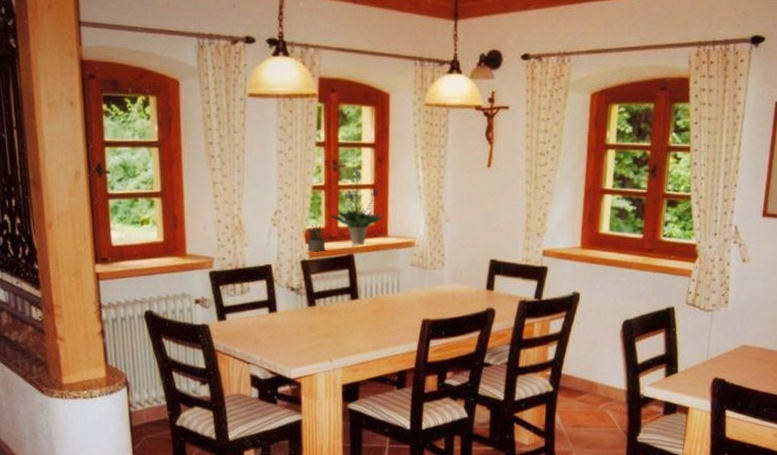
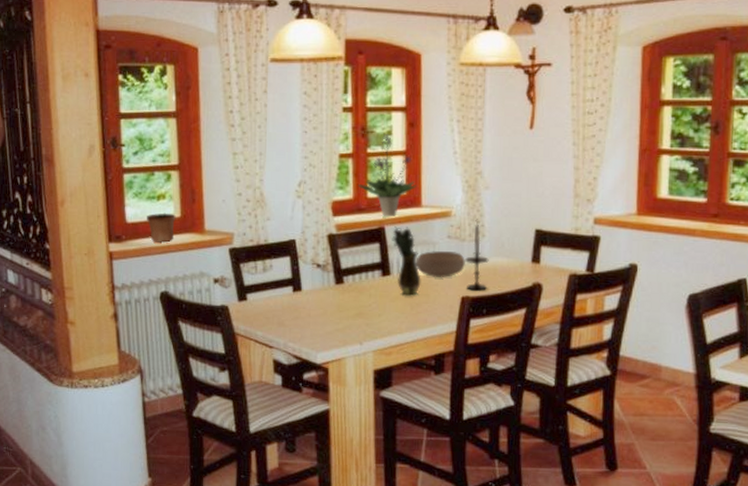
planter: none [131,237,159,265] -> present [147,213,176,243]
succulent plant: present [307,223,326,252] -> none [333,194,354,225]
vase: none [360,254,387,317] -> present [392,226,421,295]
bowl: none [381,277,427,302] -> present [415,251,466,277]
candlestick: none [426,248,448,315] -> present [465,217,489,291]

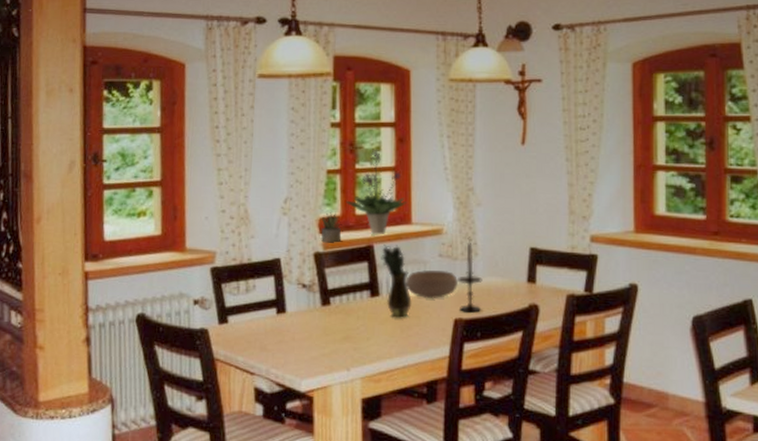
planter: present [147,213,176,243] -> none [126,230,156,262]
succulent plant: none [333,194,354,225] -> present [320,211,342,243]

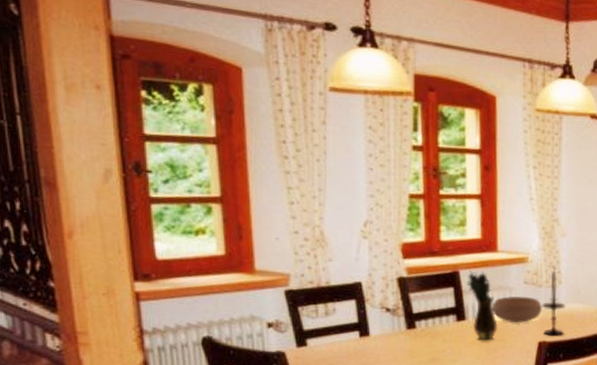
succulent plant: present [320,211,342,243] -> none [404,236,426,269]
potted plant: present [345,149,408,235] -> none [430,175,494,262]

